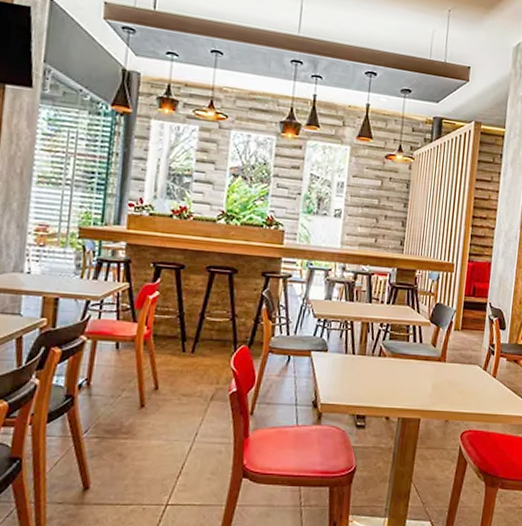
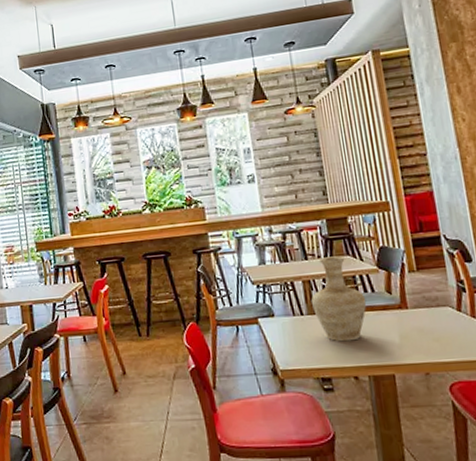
vase: none [365,303,414,385] -> present [311,256,367,342]

